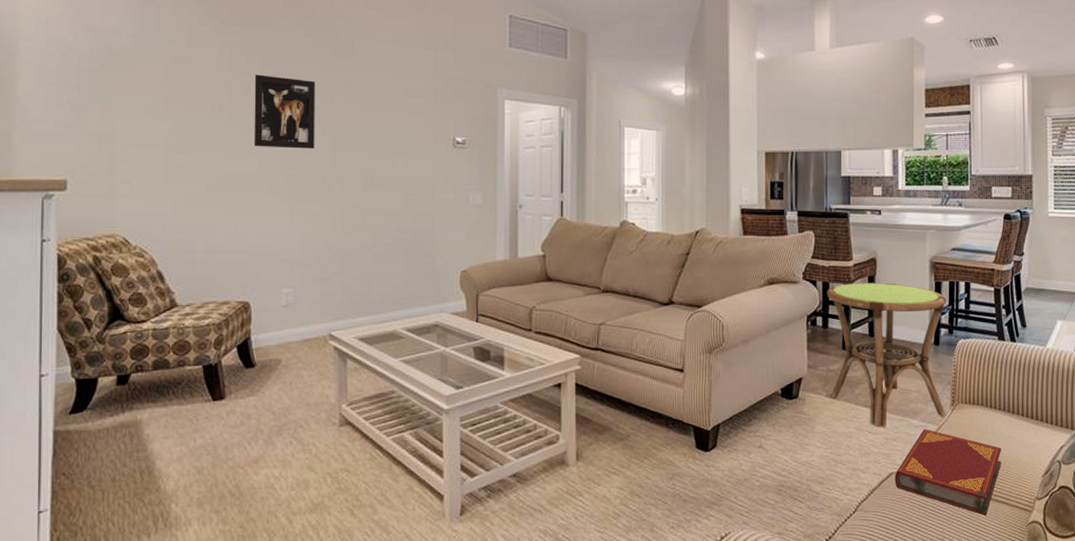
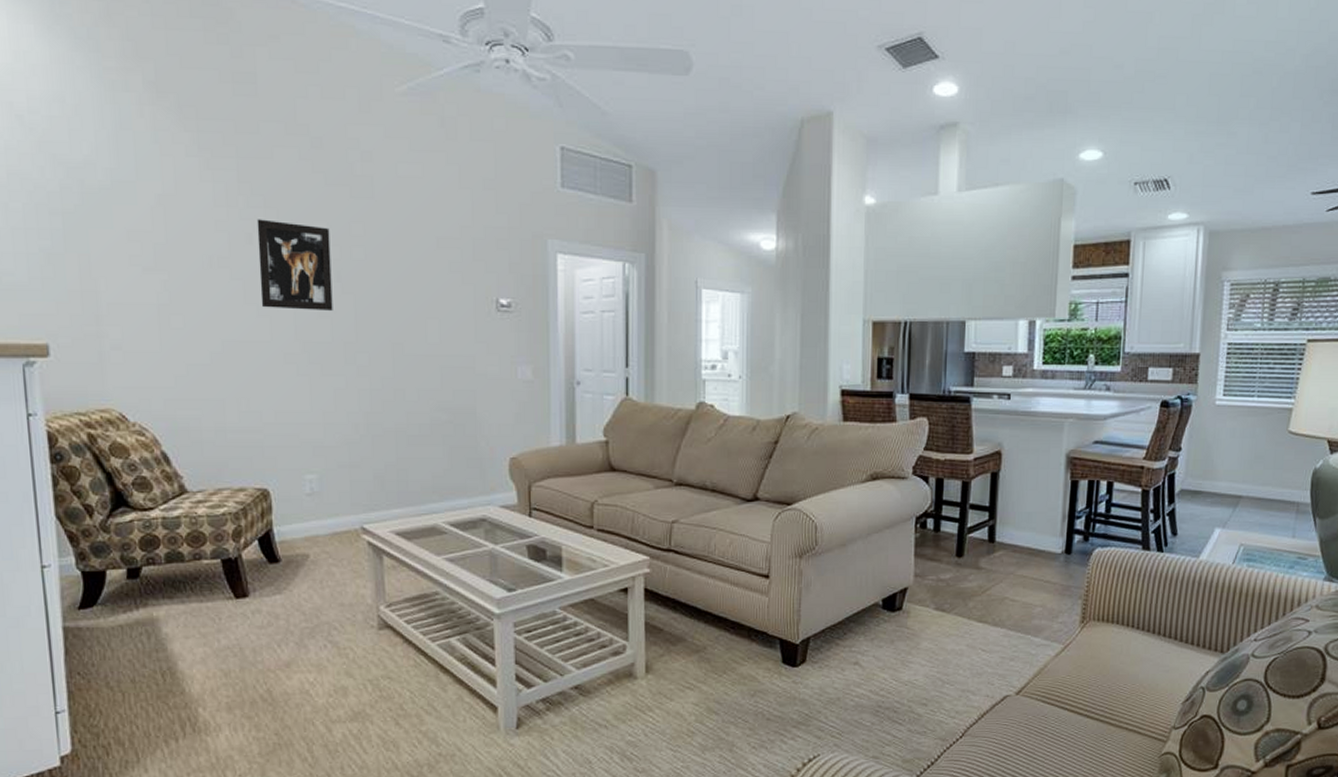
side table: present [827,283,947,427] -> none [940,480,1084,645]
hardback book: present [895,429,1002,516] -> none [1010,648,1137,745]

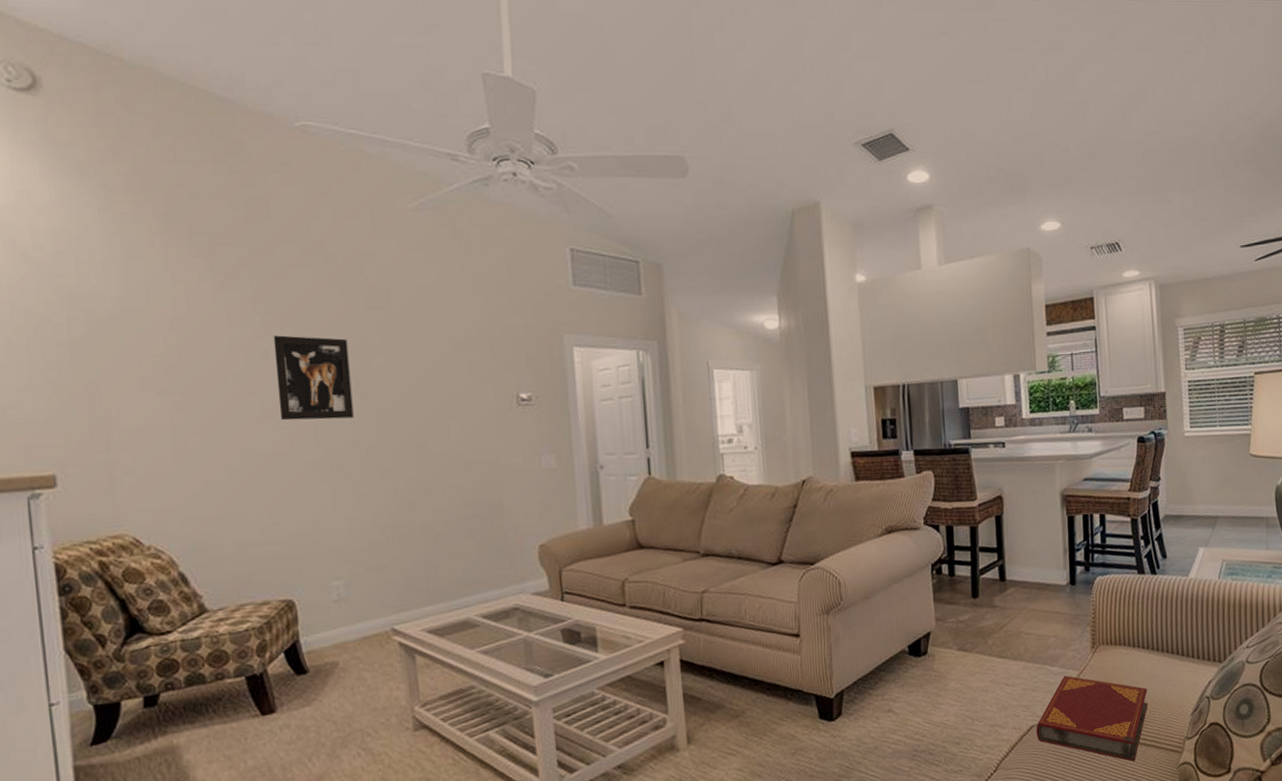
hardback book: none [1010,648,1137,745] -> present [1036,675,1148,762]

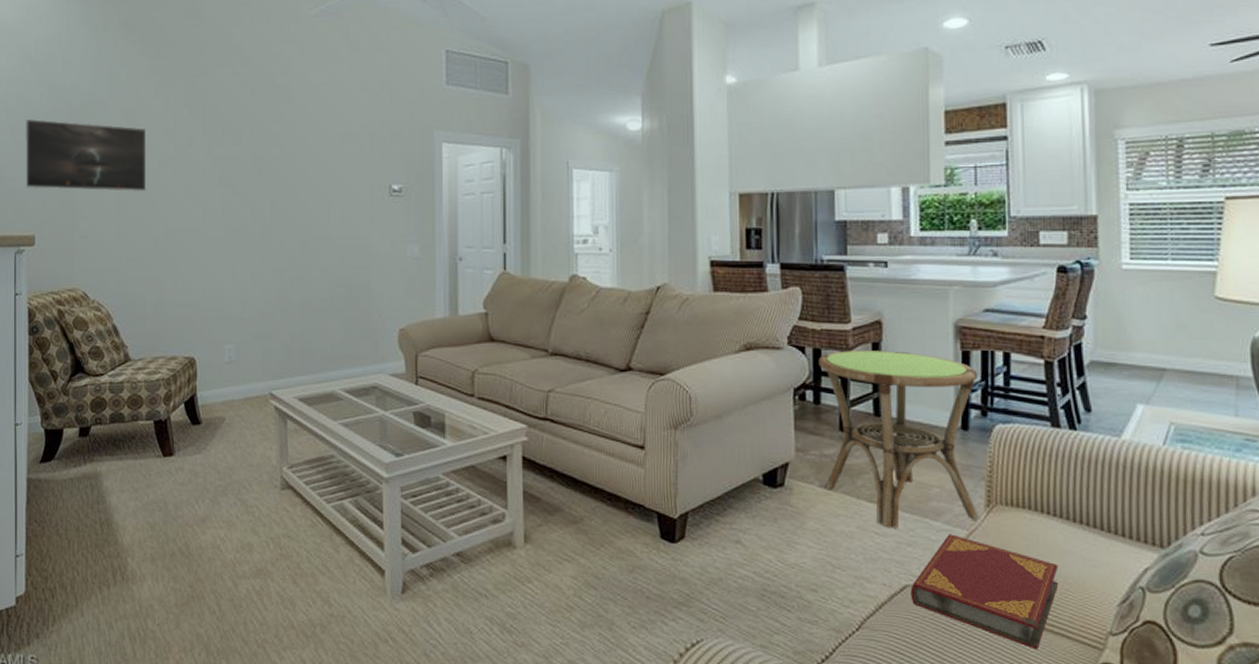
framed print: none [26,331,212,419] -> present [24,118,147,192]
wall art: present [273,335,354,421] -> none [197,126,254,201]
side table: none [951,521,1087,678] -> present [819,350,979,528]

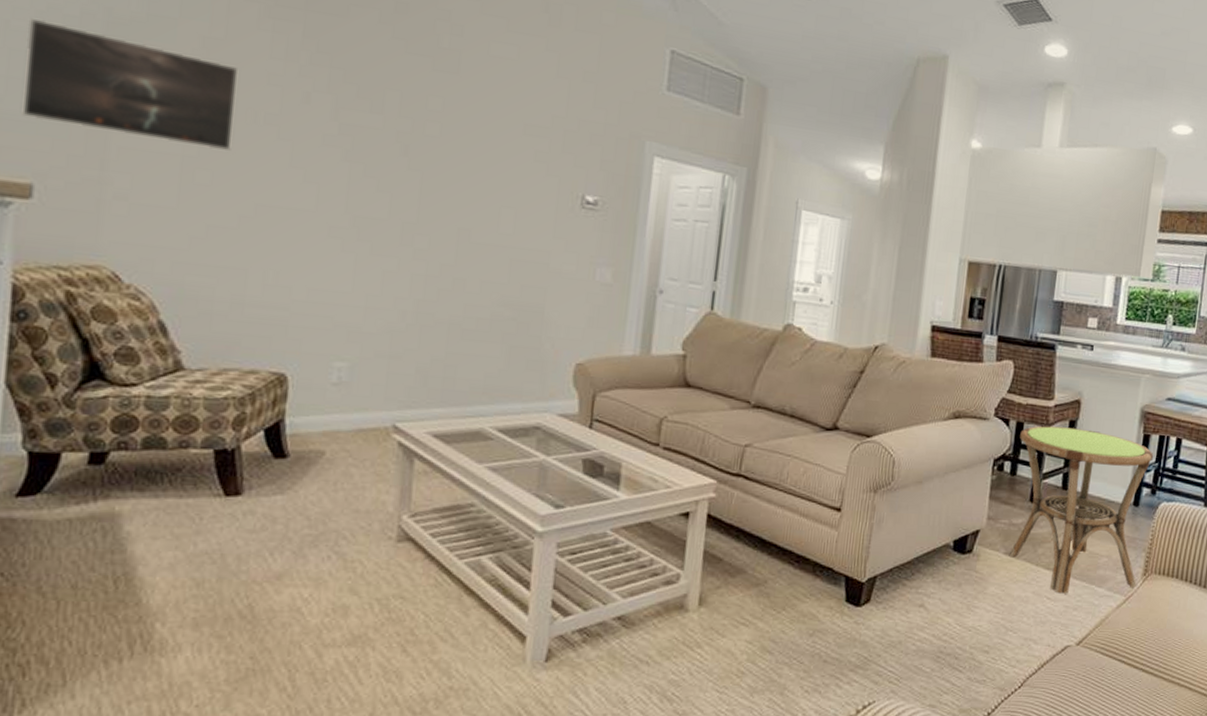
hardback book: present [910,534,1059,650] -> none [1069,599,1192,700]

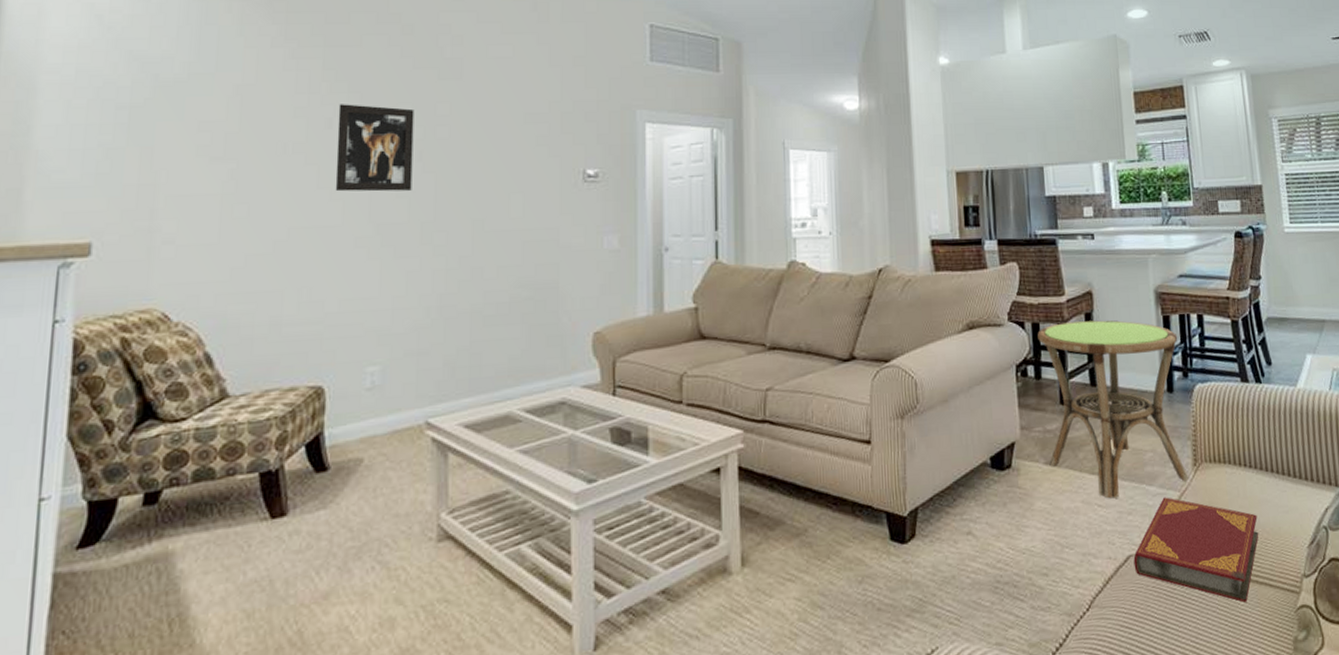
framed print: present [22,17,239,150] -> none [82,94,269,185]
wall art: none [309,78,403,186] -> present [335,104,414,192]
hardback book: none [1069,599,1192,700] -> present [1133,497,1259,603]

